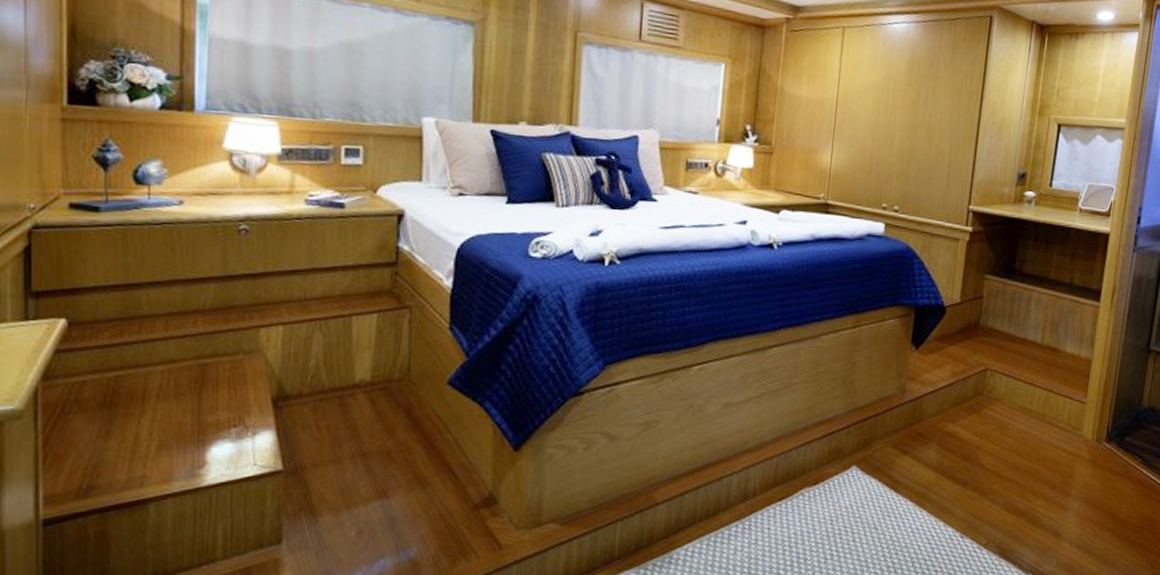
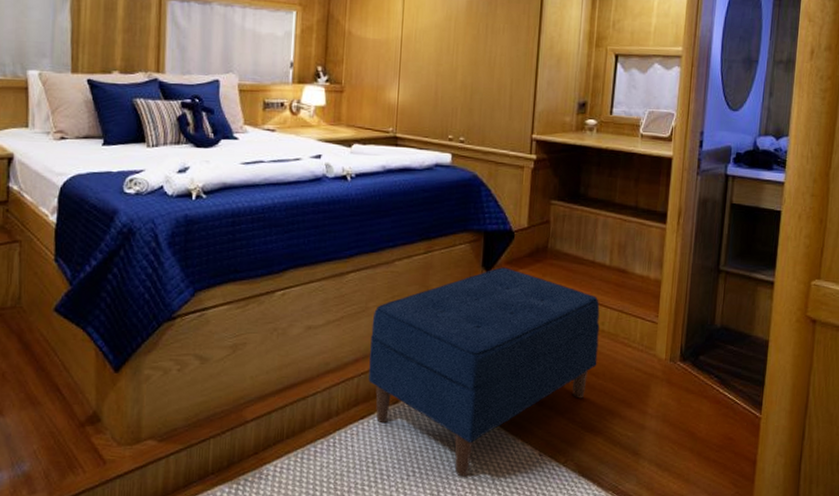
bench: none [788,343,1029,560] -> present [368,267,600,477]

